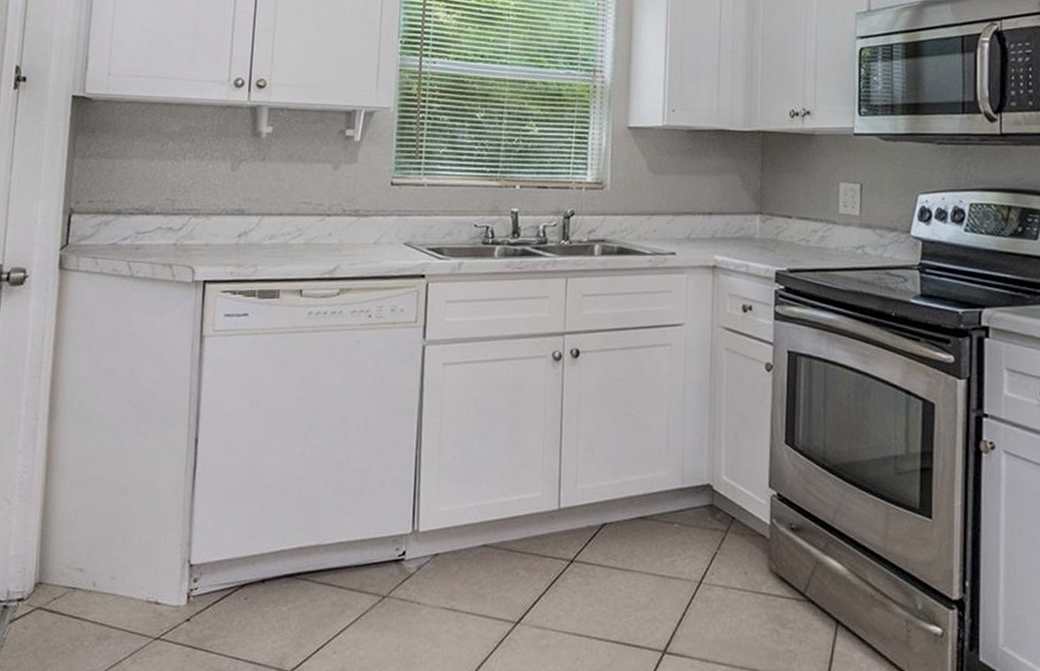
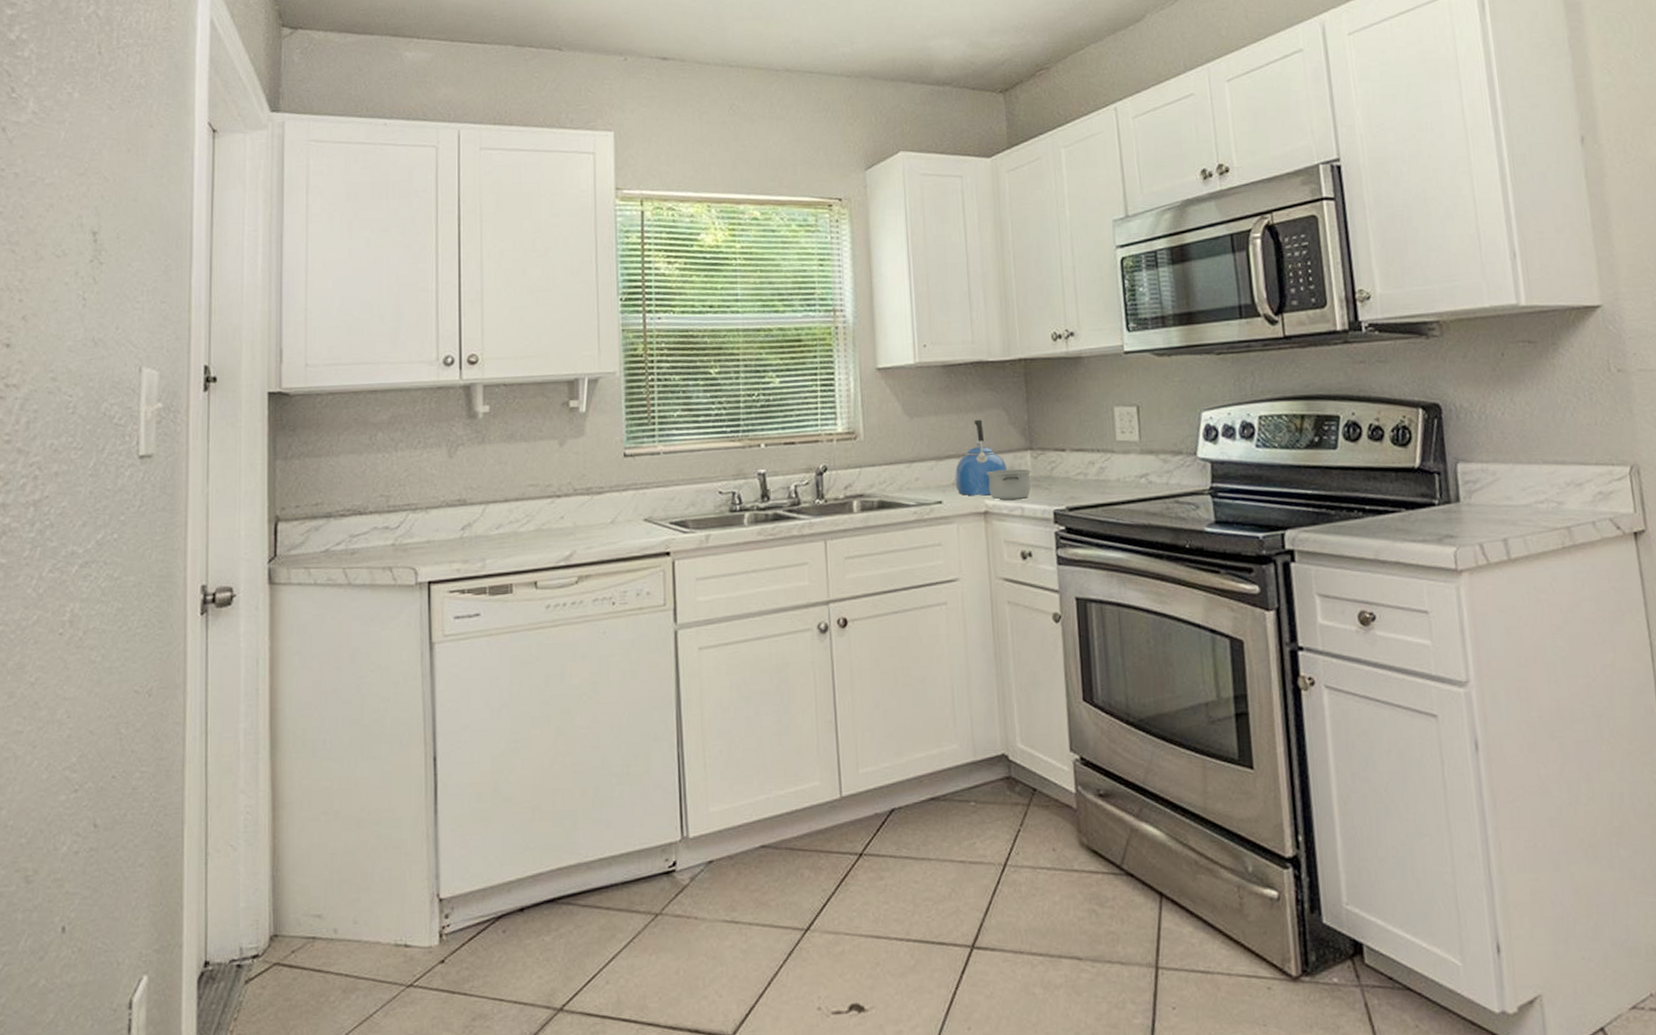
kettle: none [689,182,738,252] -> present [955,419,1008,496]
cooking pot: none [718,229,759,258] -> present [986,468,1032,500]

